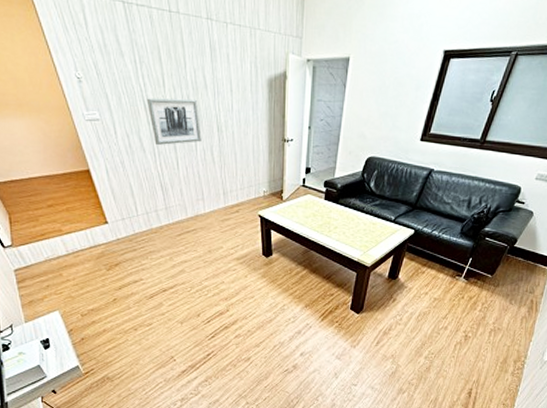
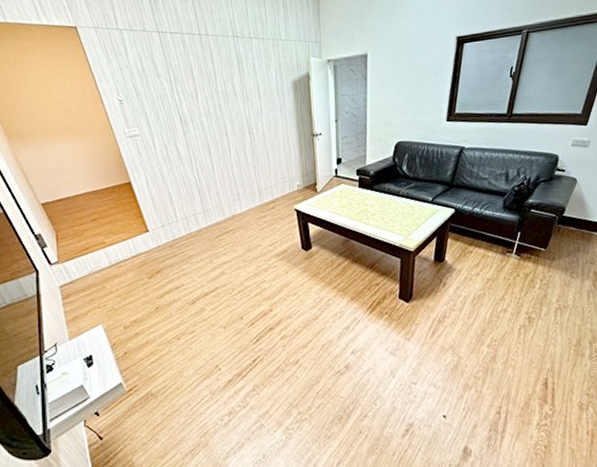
wall art: present [146,98,202,145] -> none [181,107,234,152]

